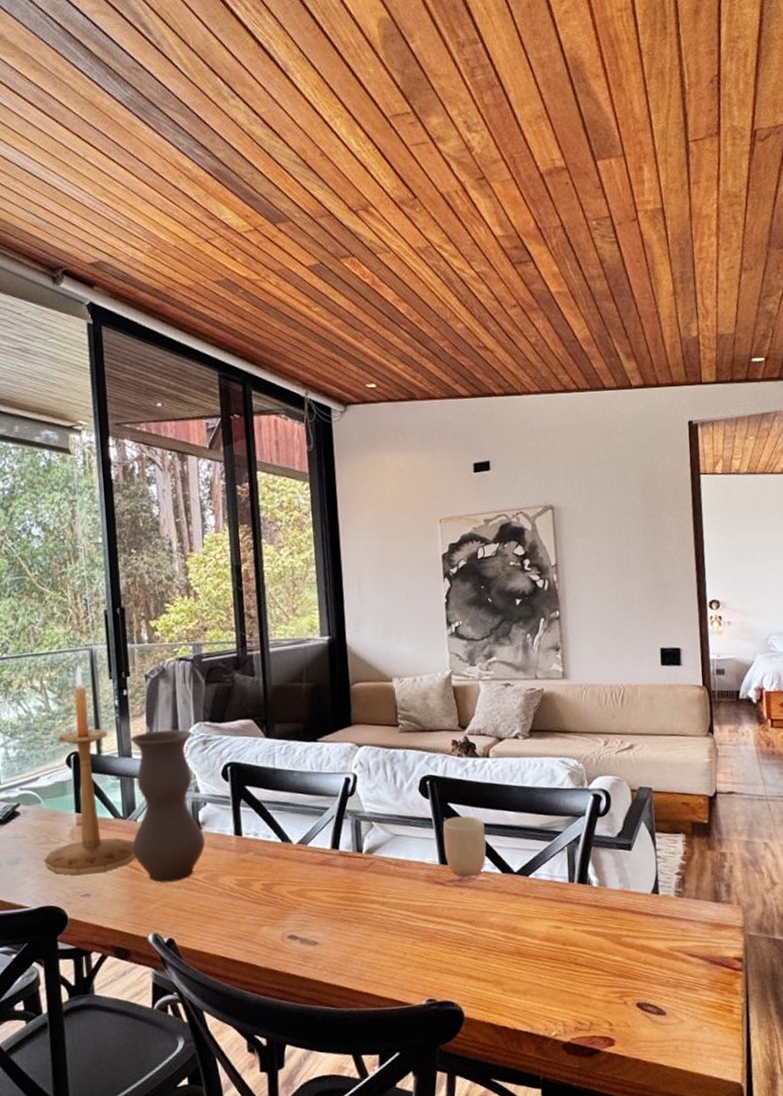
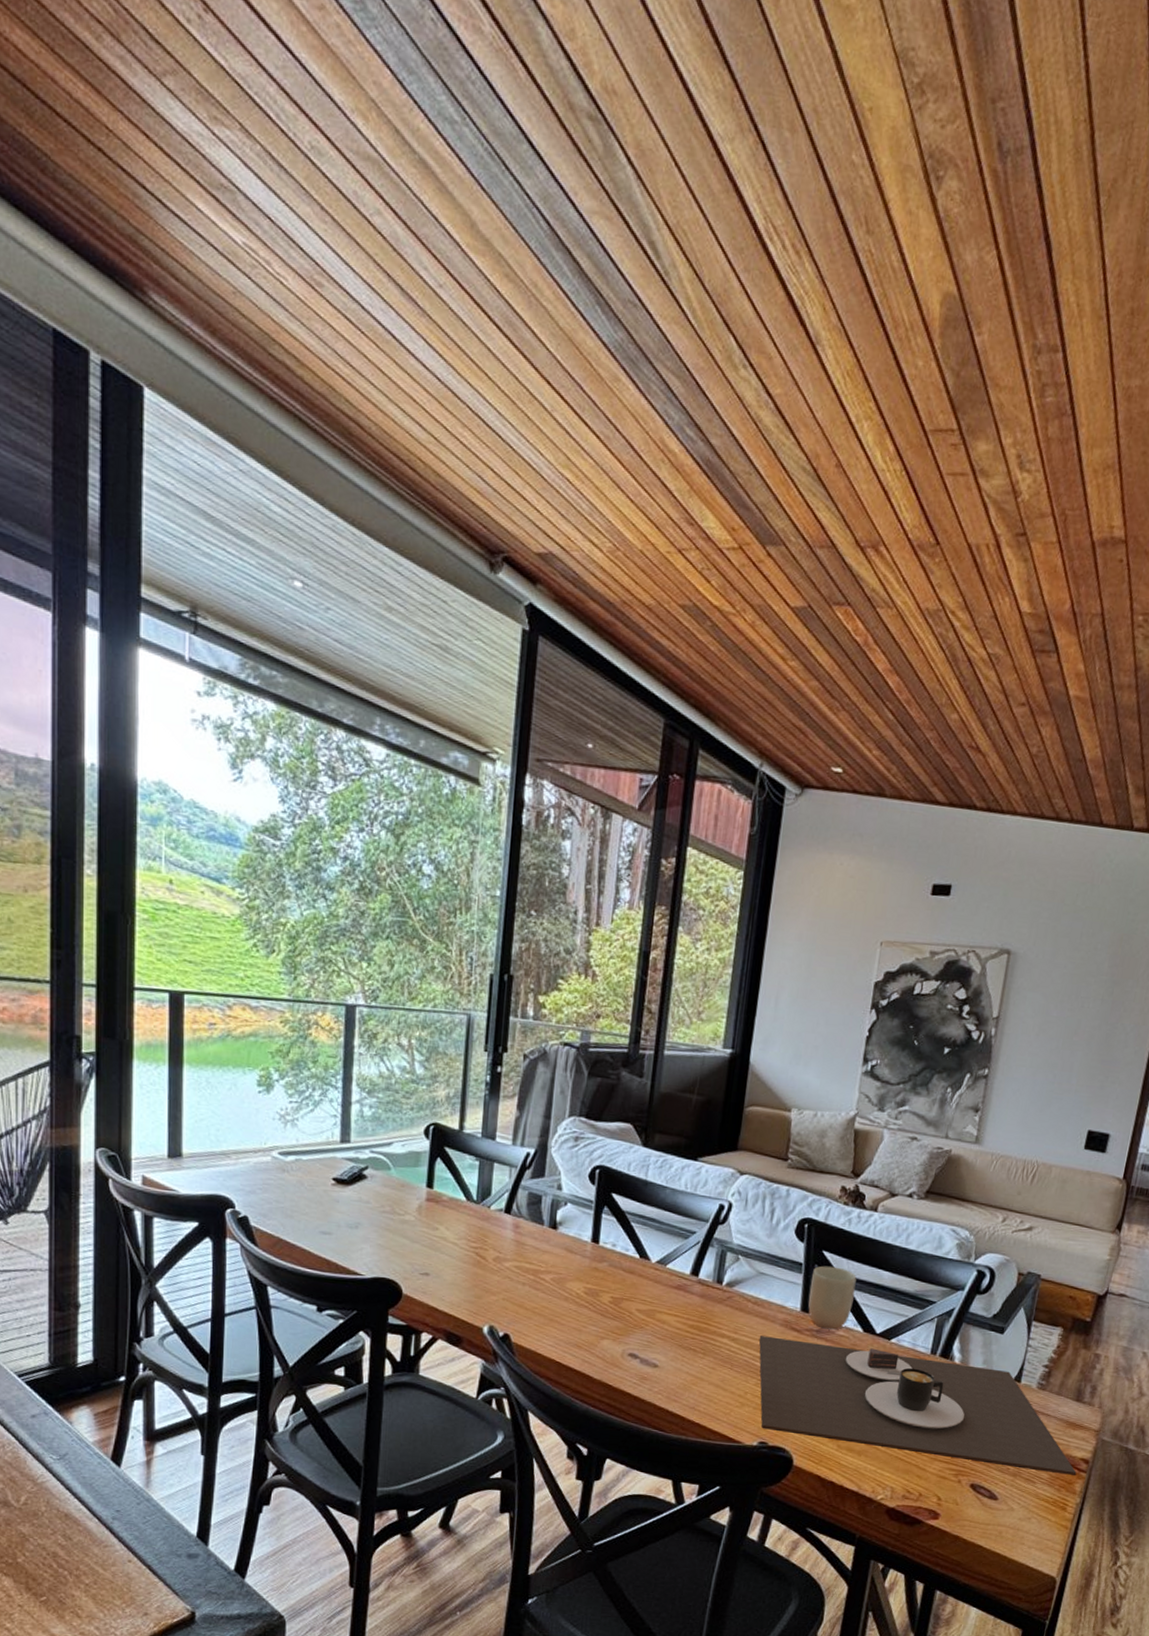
candlestick: present [44,664,136,876] -> none [386,1029,484,1254]
vase: present [130,729,206,883] -> none [481,1116,566,1278]
place setting: none [407,885,734,986] -> present [759,1336,1077,1475]

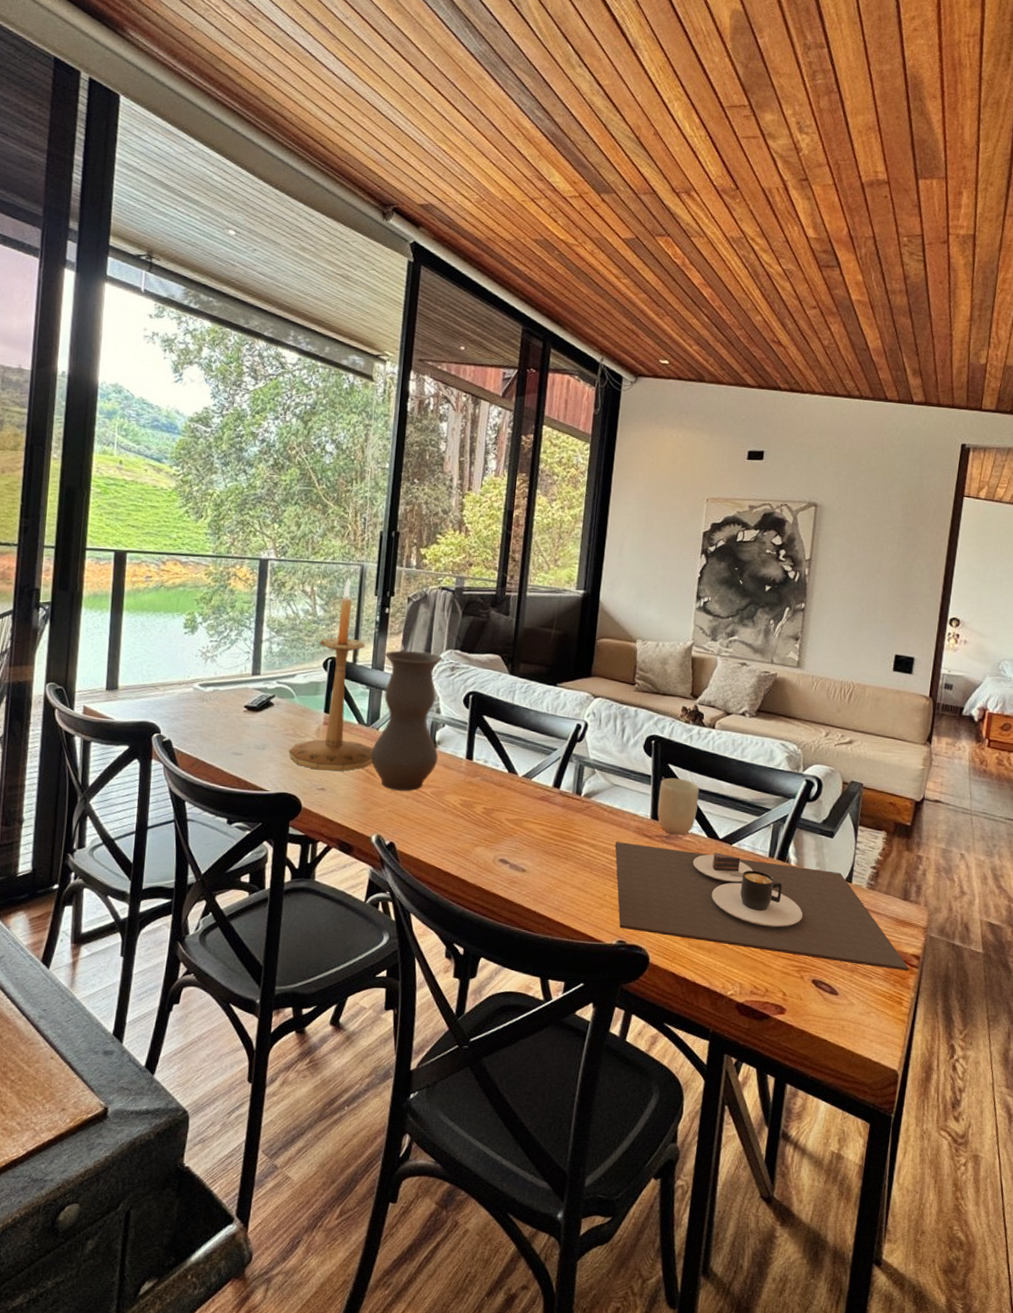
candlestick: none [386,1029,484,1254] -> present [288,577,373,771]
vase: none [481,1116,566,1278] -> present [371,650,444,791]

